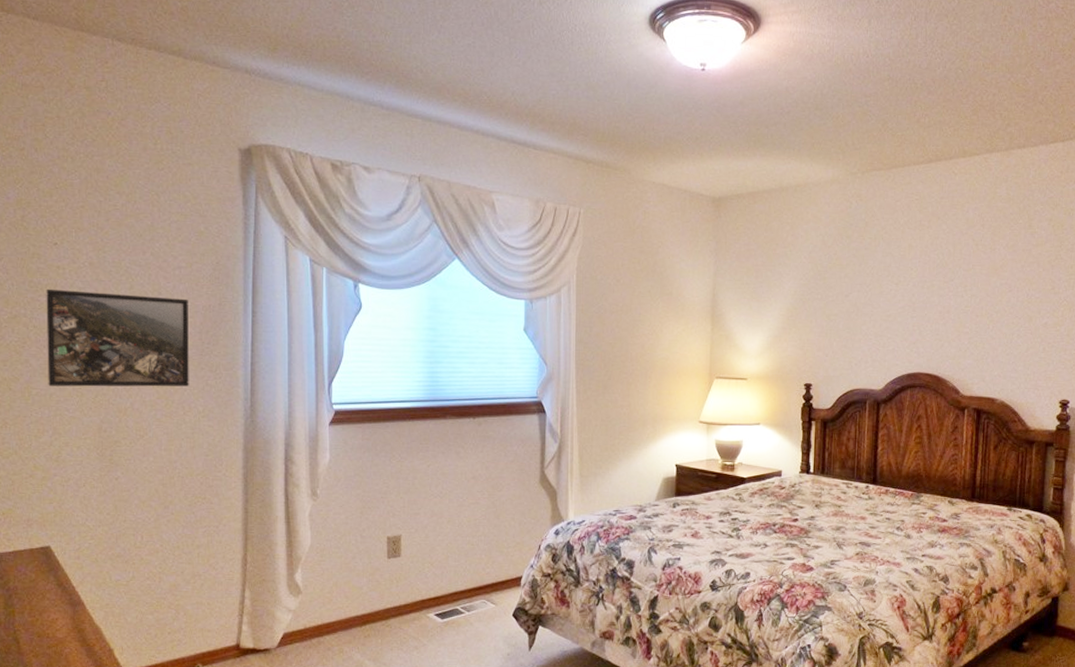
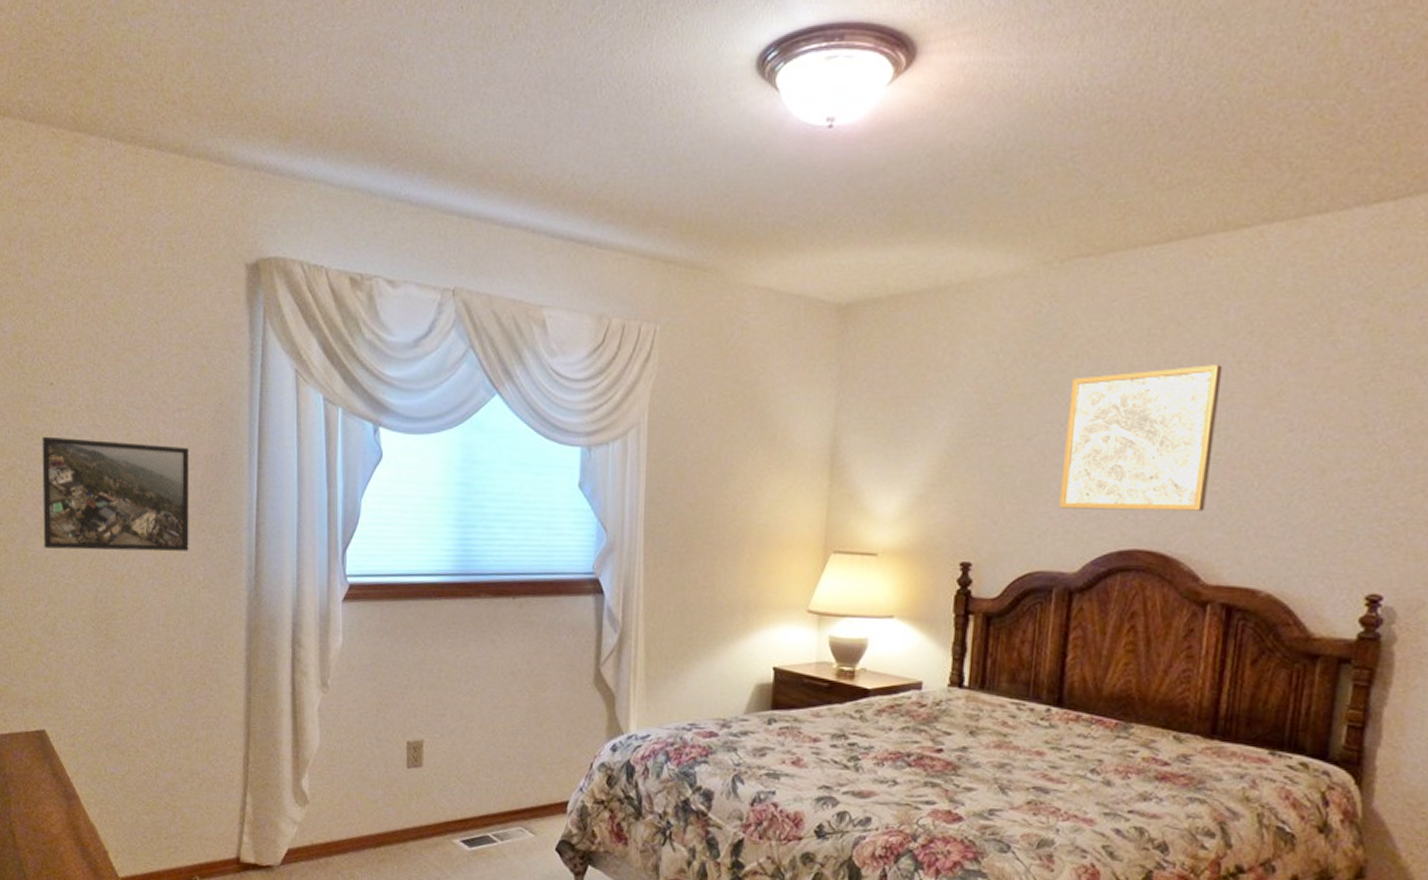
wall art: none [868,246,967,346] -> present [1058,365,1223,511]

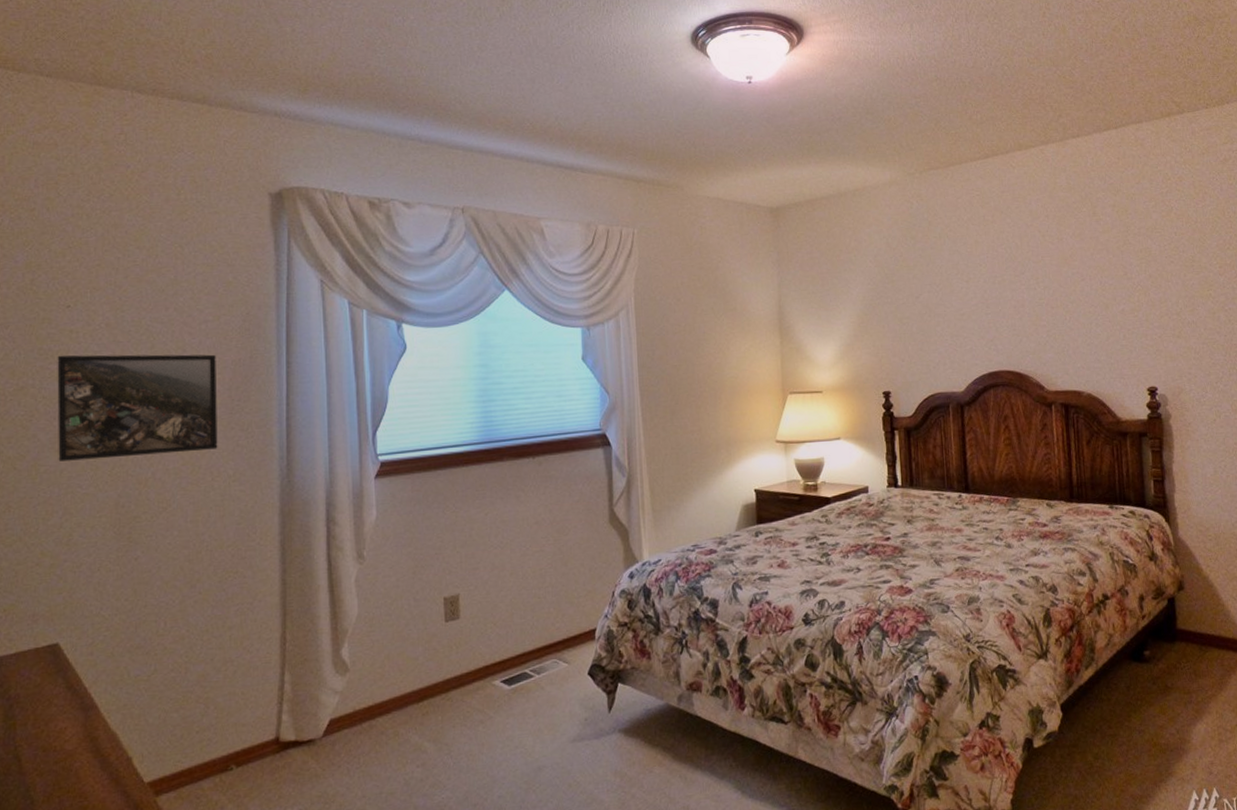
wall art: present [1058,365,1223,511] -> none [940,238,1039,346]

